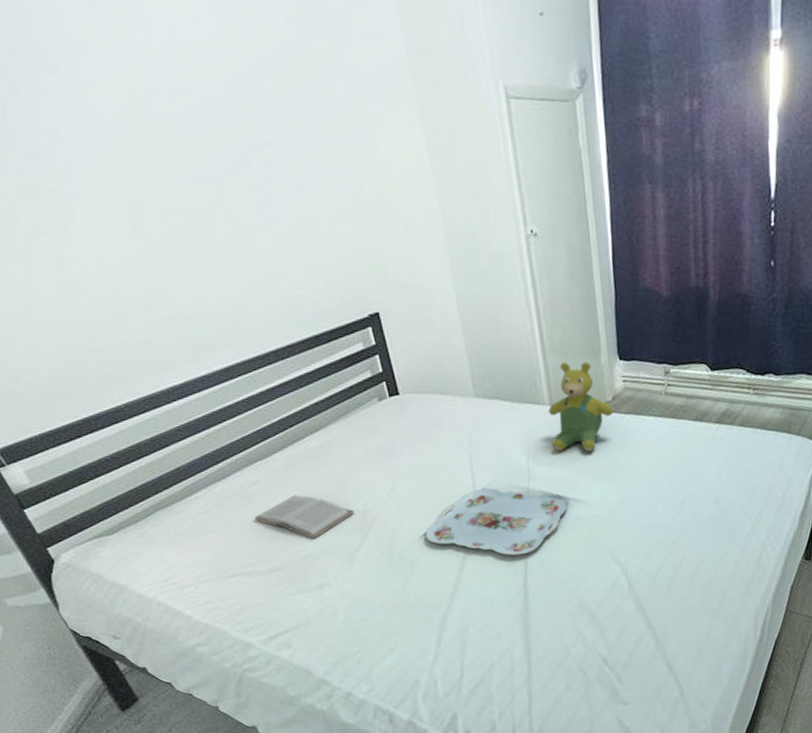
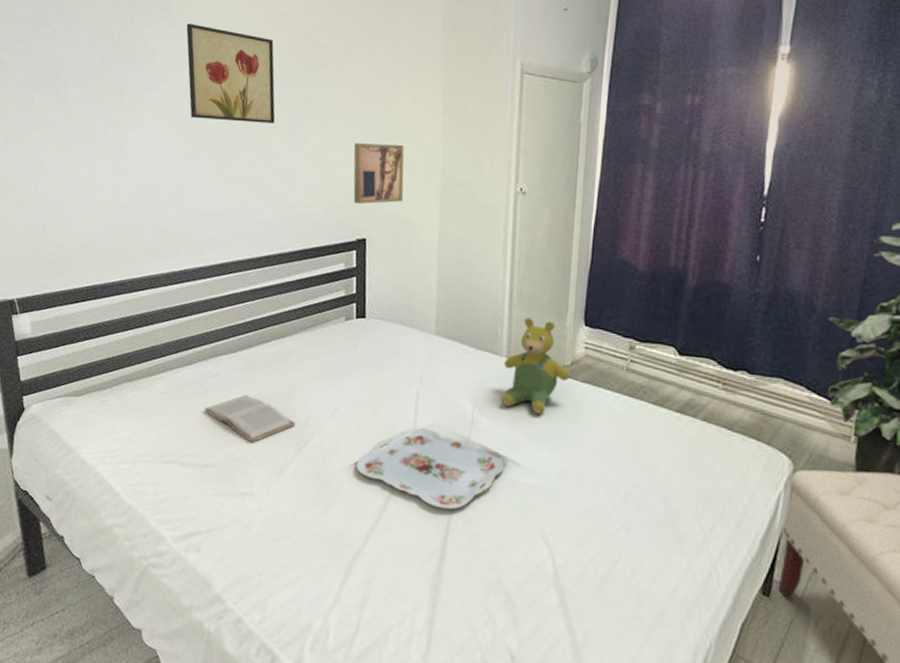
wall art: none [88,86,239,207] -> present [186,24,275,123]
wall art: none [339,202,409,277] -> present [353,143,405,205]

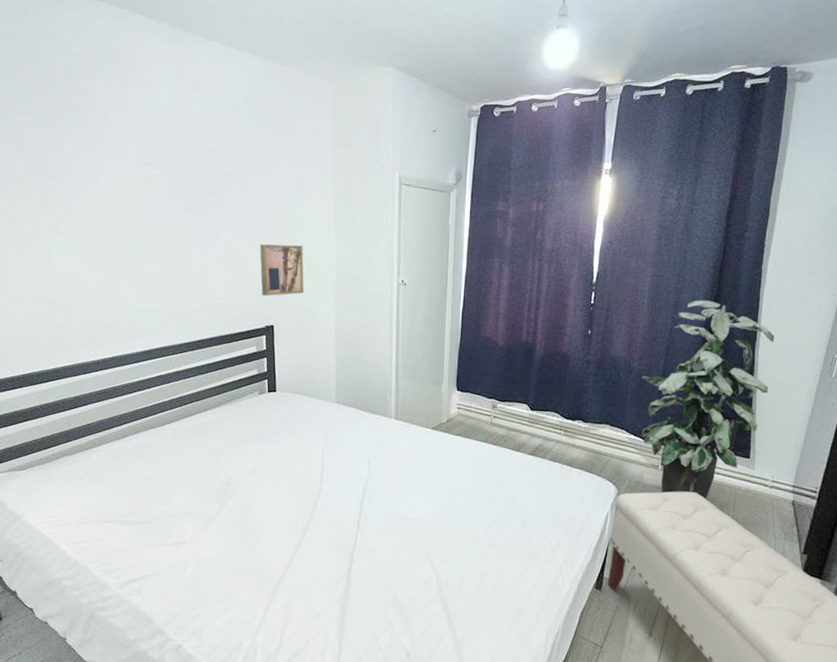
wall art: present [186,24,275,123] -> none [102,139,189,228]
book: present [204,395,296,443] -> none [138,461,220,501]
serving tray: present [356,427,505,510] -> none [273,479,396,544]
teddy bear: present [501,317,570,414] -> none [392,386,446,463]

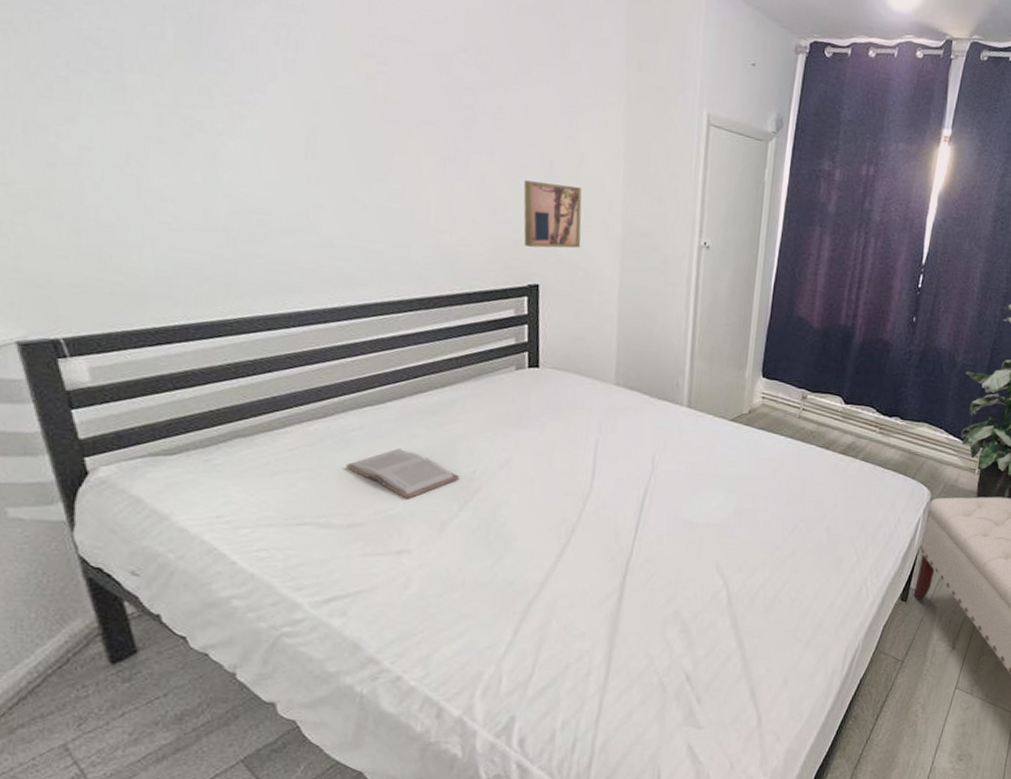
book: none [138,461,220,501] -> present [346,448,460,499]

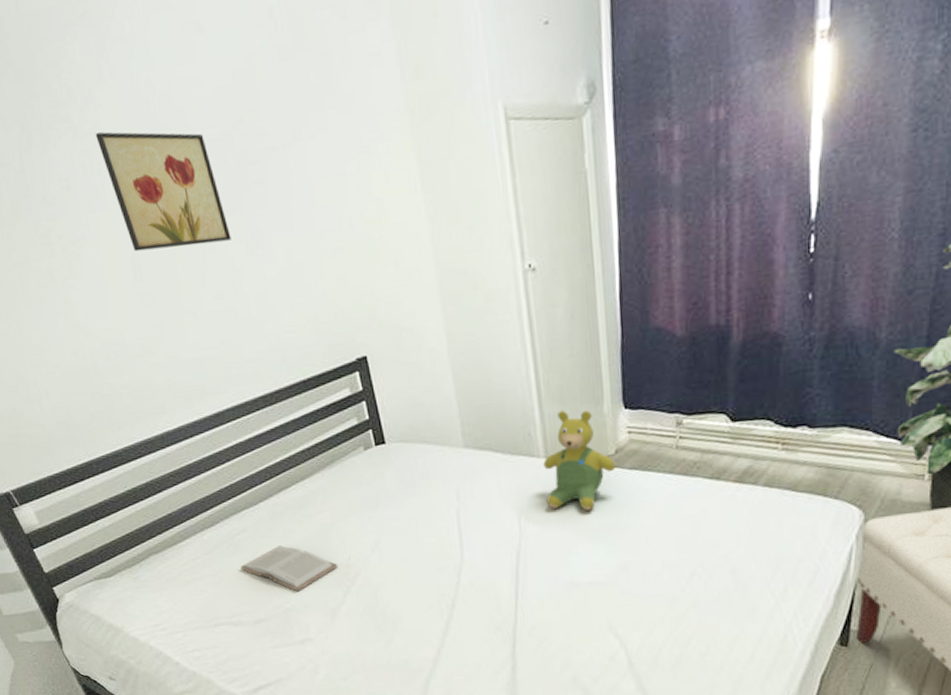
wall art: none [300,12,427,149] -> present [95,131,232,252]
wall art: present [523,180,582,248] -> none [329,238,399,319]
teddy bear: none [681,368,747,459] -> present [543,410,616,511]

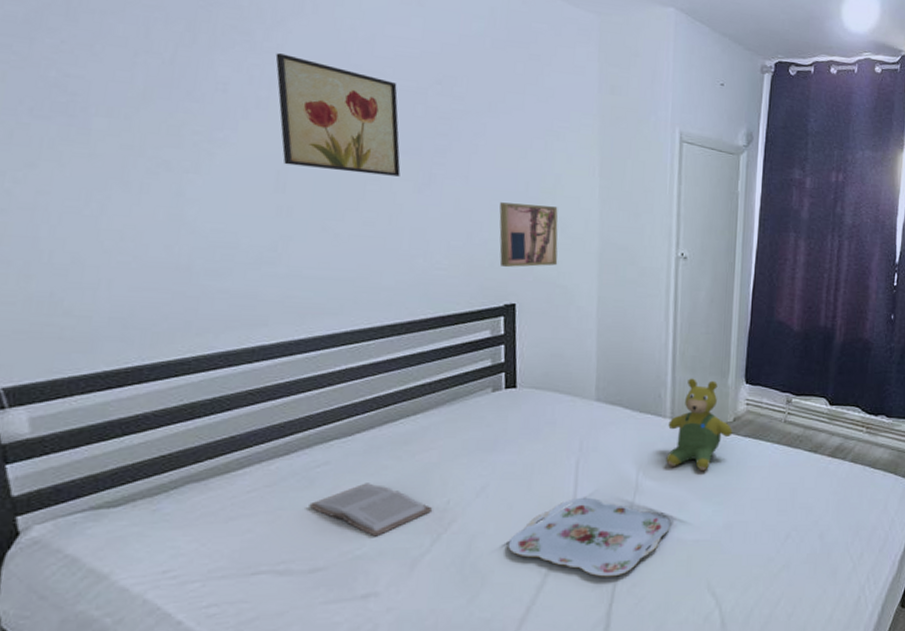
wall art: none [329,238,399,319] -> present [499,202,558,268]
serving tray: none [409,545,562,621] -> present [508,497,671,577]

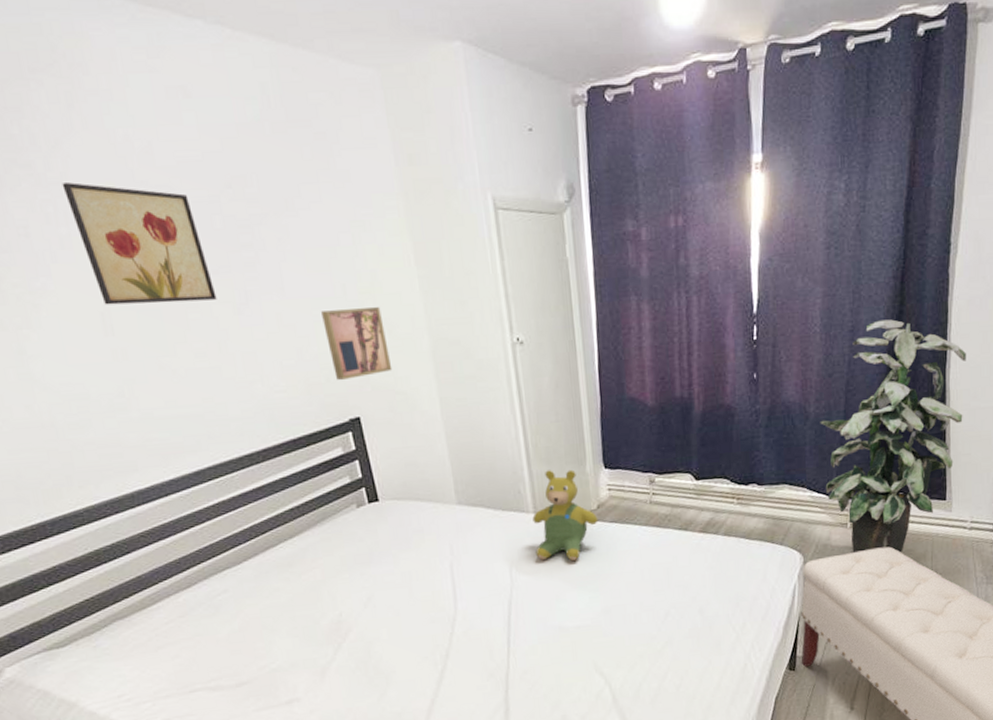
book: present [309,483,433,537] -> none [220,604,329,651]
serving tray: present [508,497,671,577] -> none [402,597,551,668]

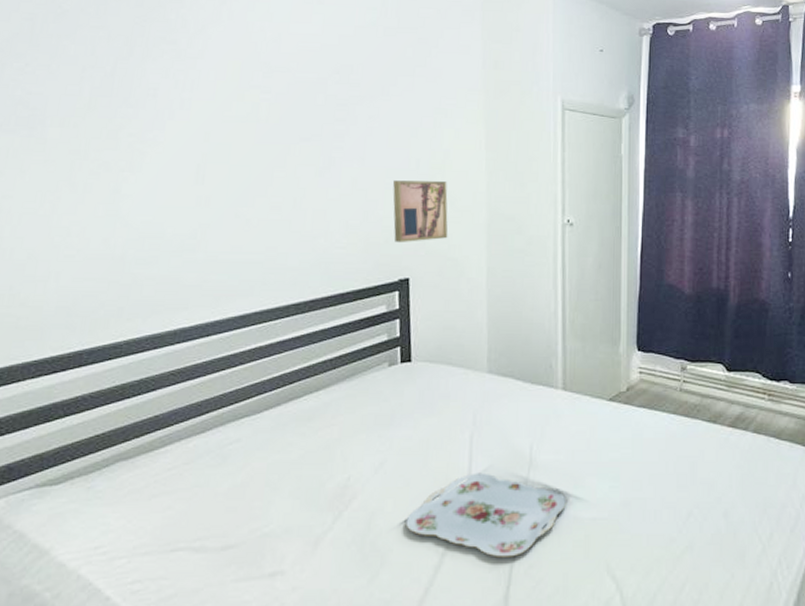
wall art: present [62,182,217,305] -> none [197,58,304,162]
serving tray: none [402,597,551,668] -> present [405,472,566,557]
teddy bear: present [532,469,598,561] -> none [559,347,626,444]

